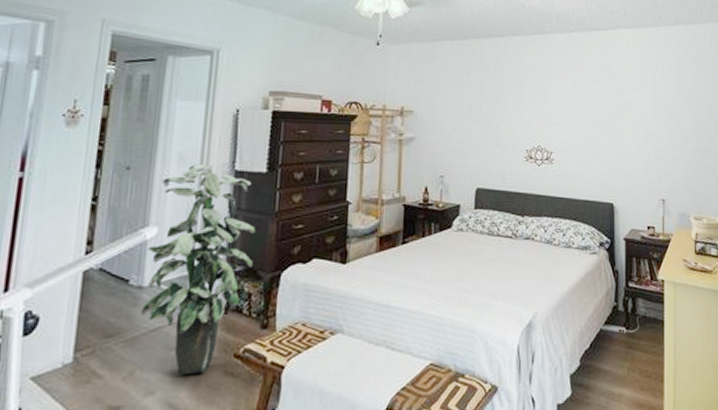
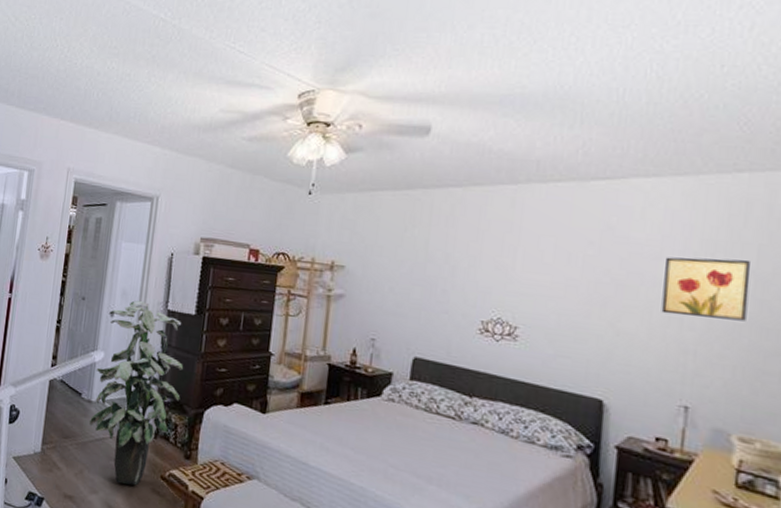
wall art: none [643,87,691,132] -> present [661,257,751,321]

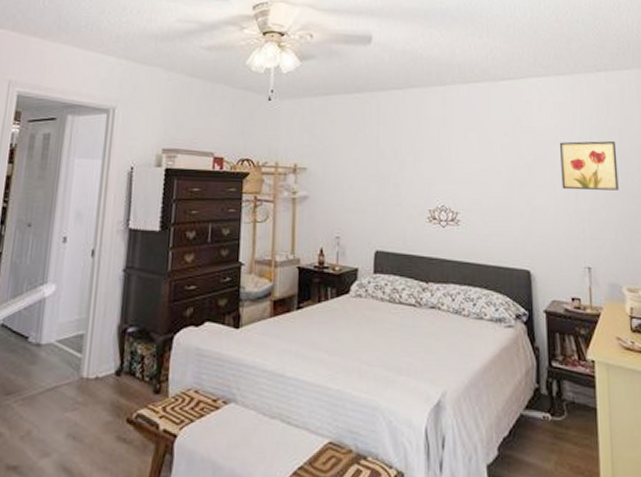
indoor plant: present [90,300,184,486] -> none [39,222,149,438]

